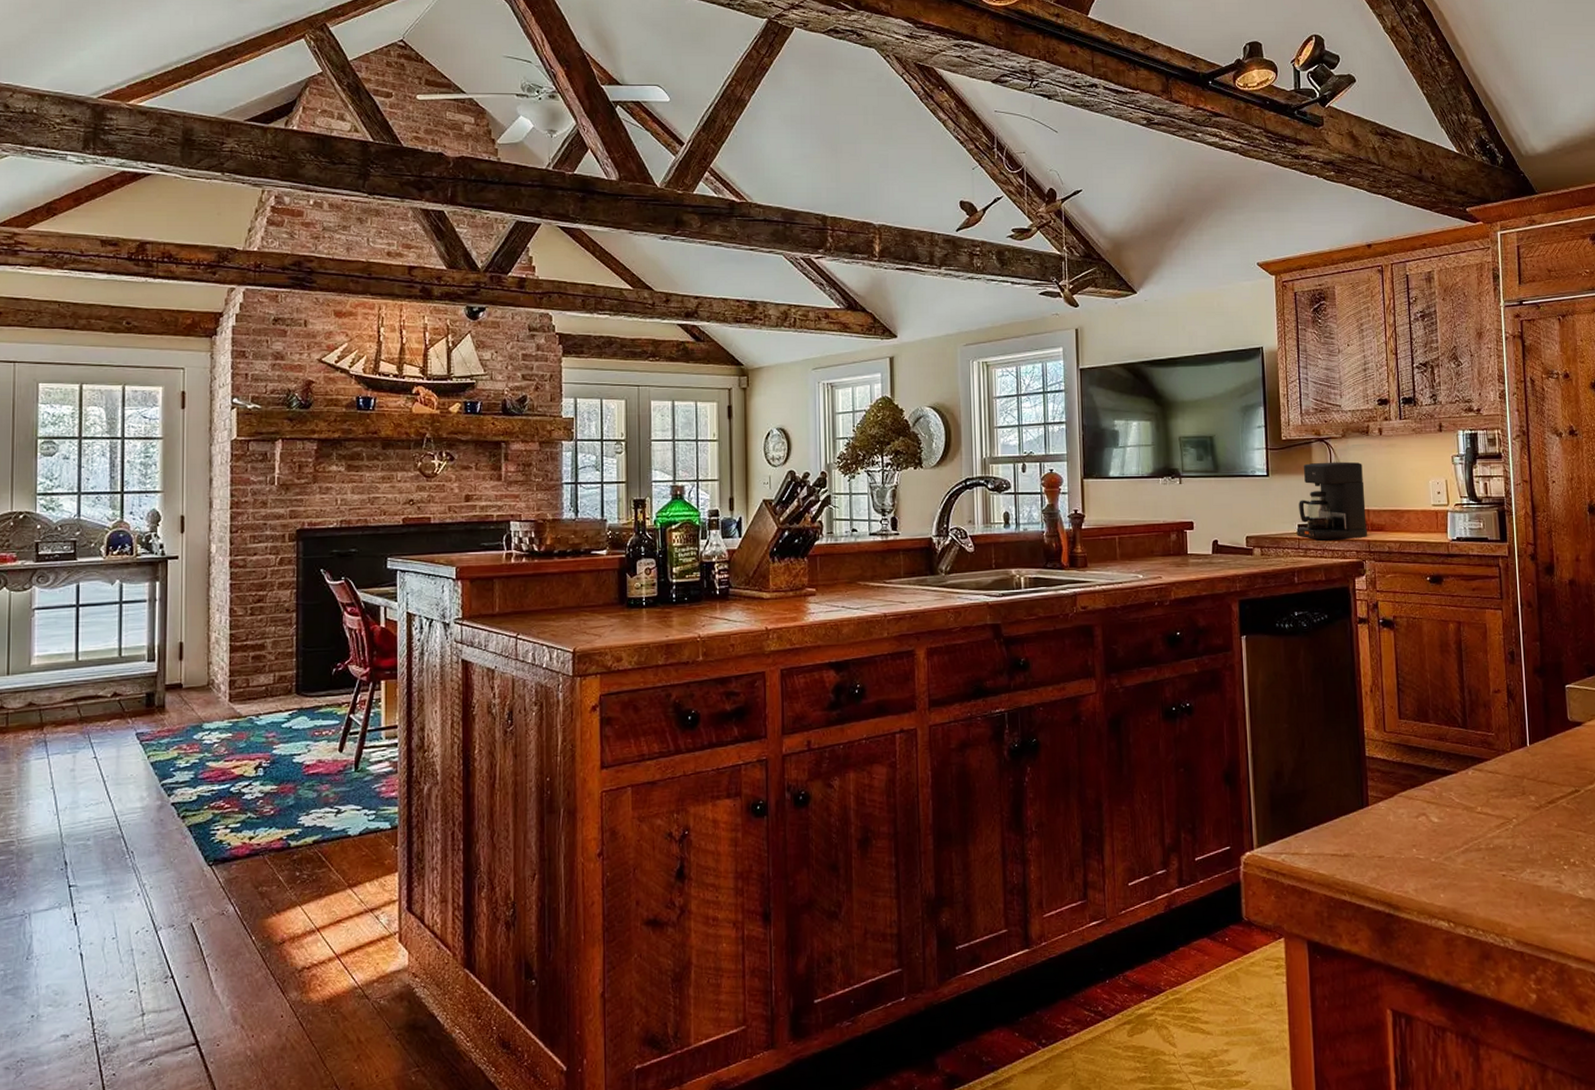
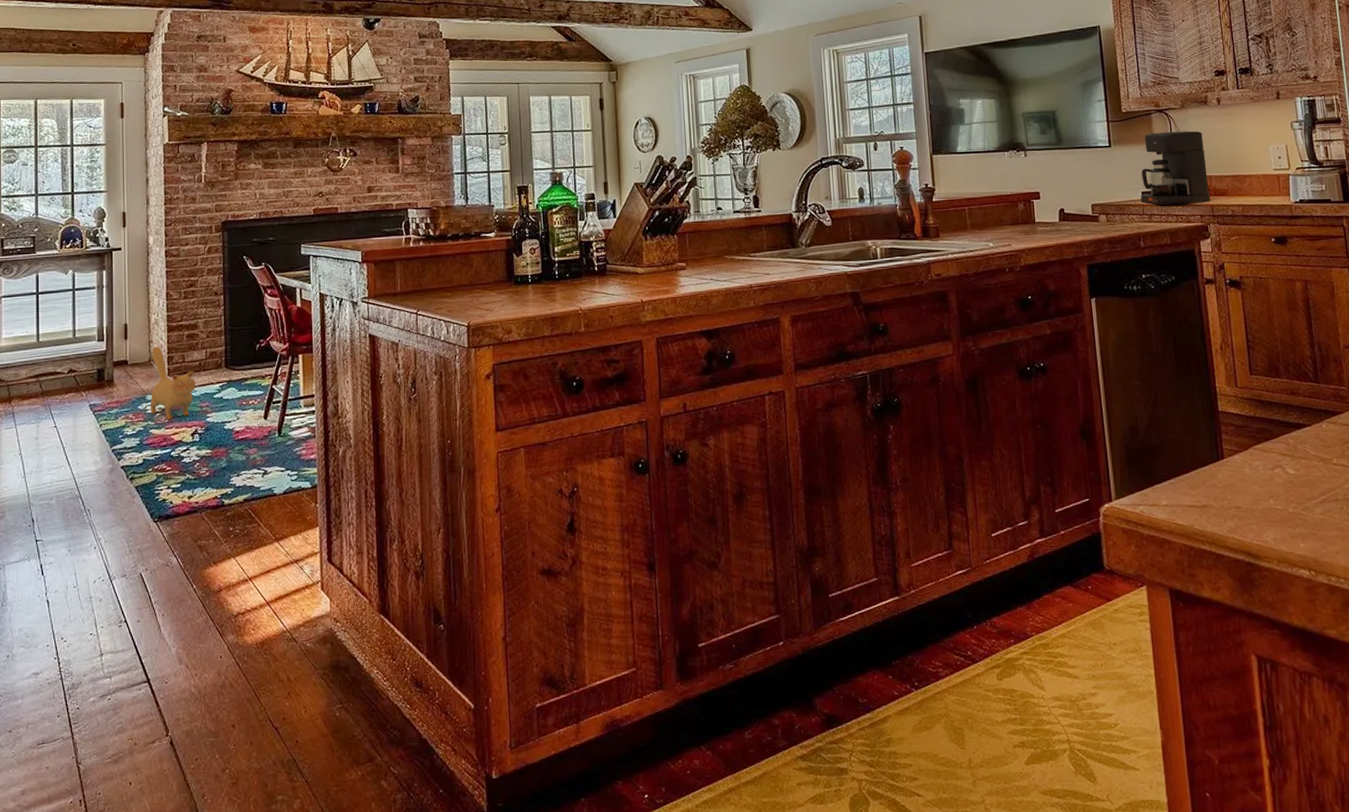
cat: none [208,668,262,752] -> present [151,346,196,420]

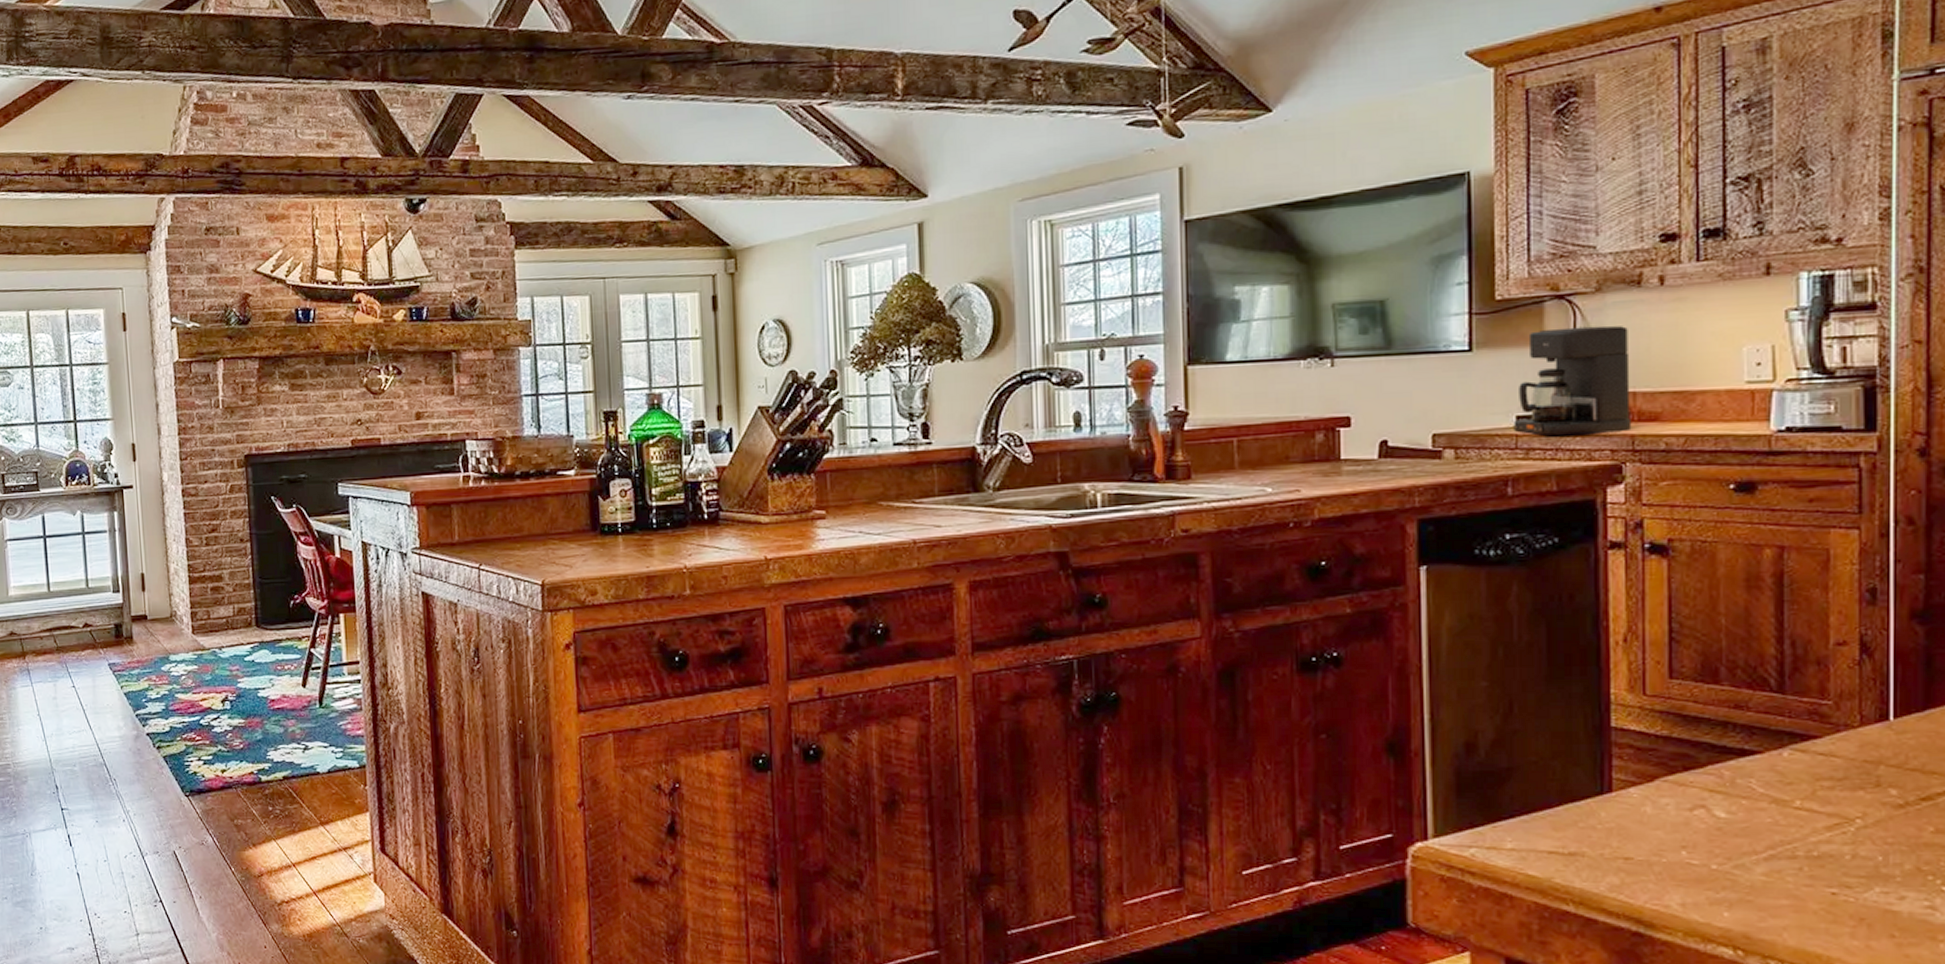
cat: present [151,346,196,420] -> none [172,600,224,684]

